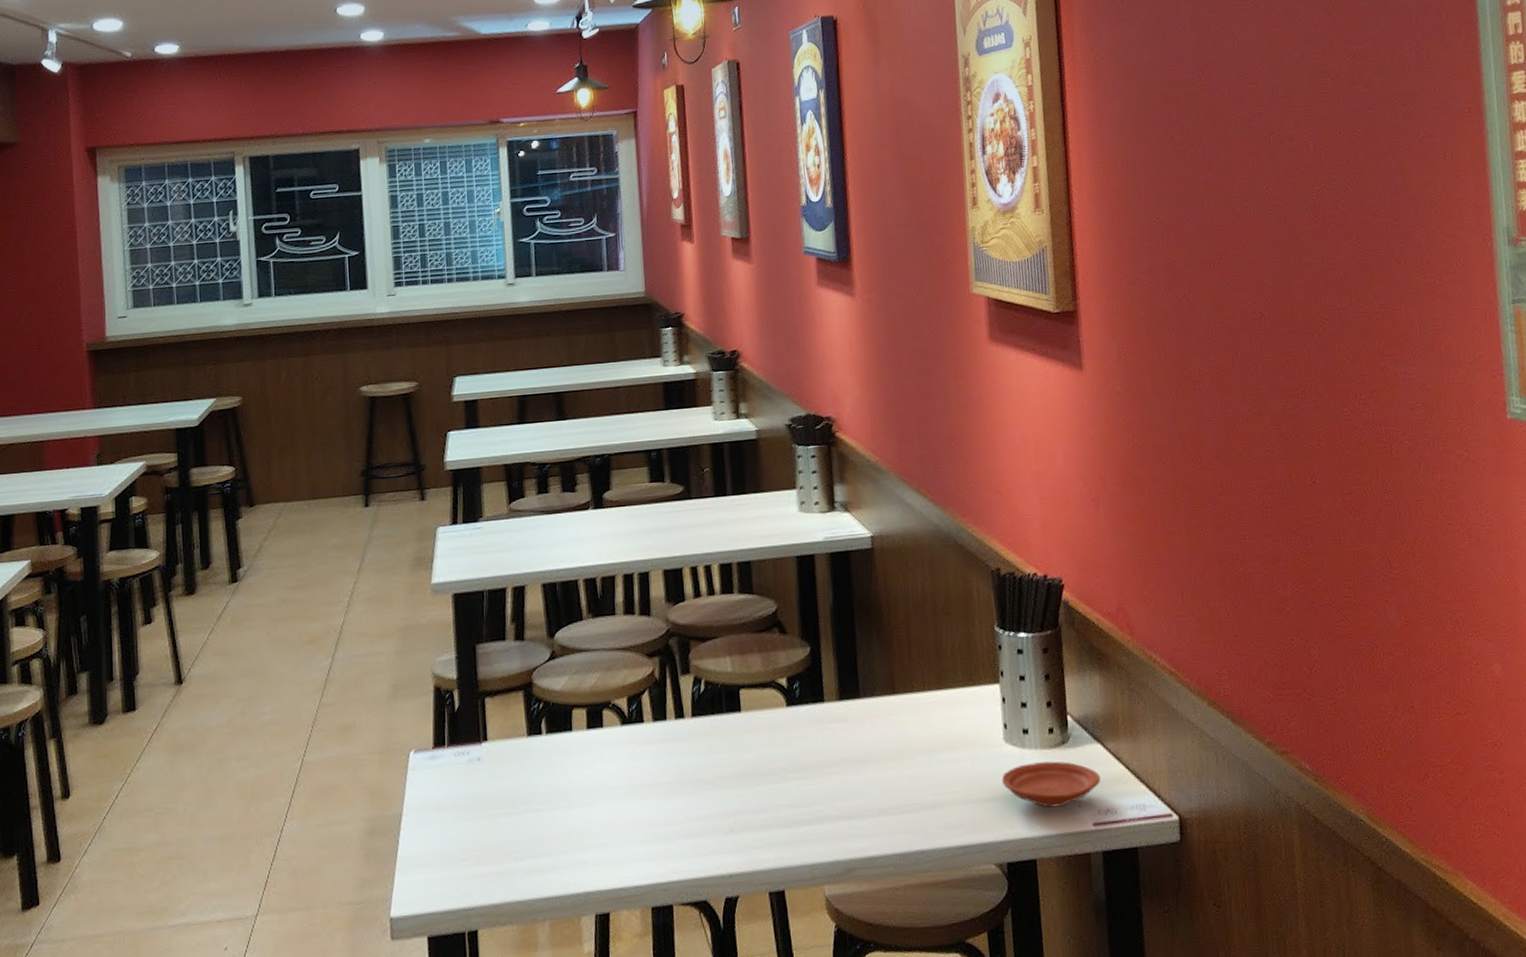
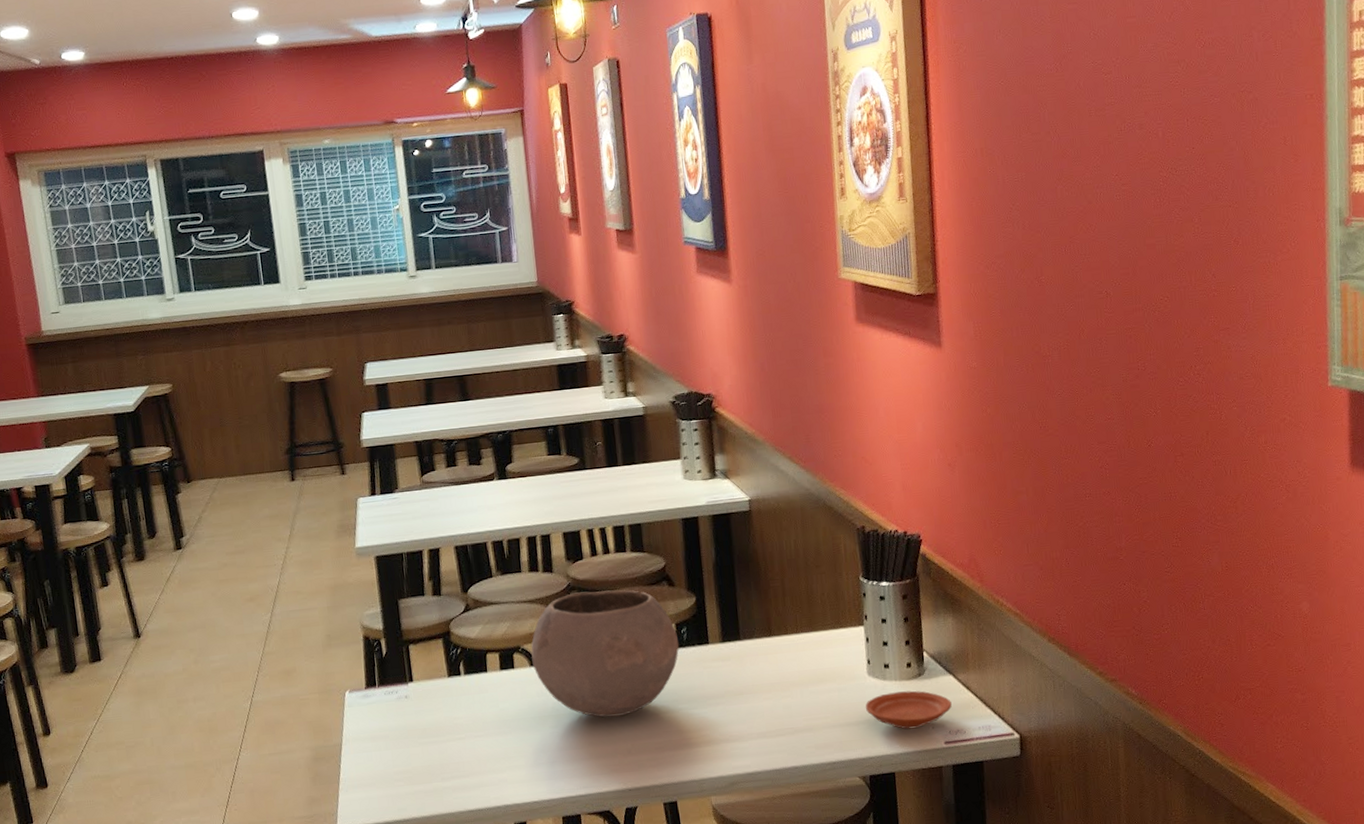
bowl: none [623,637,791,788] -> present [531,589,680,718]

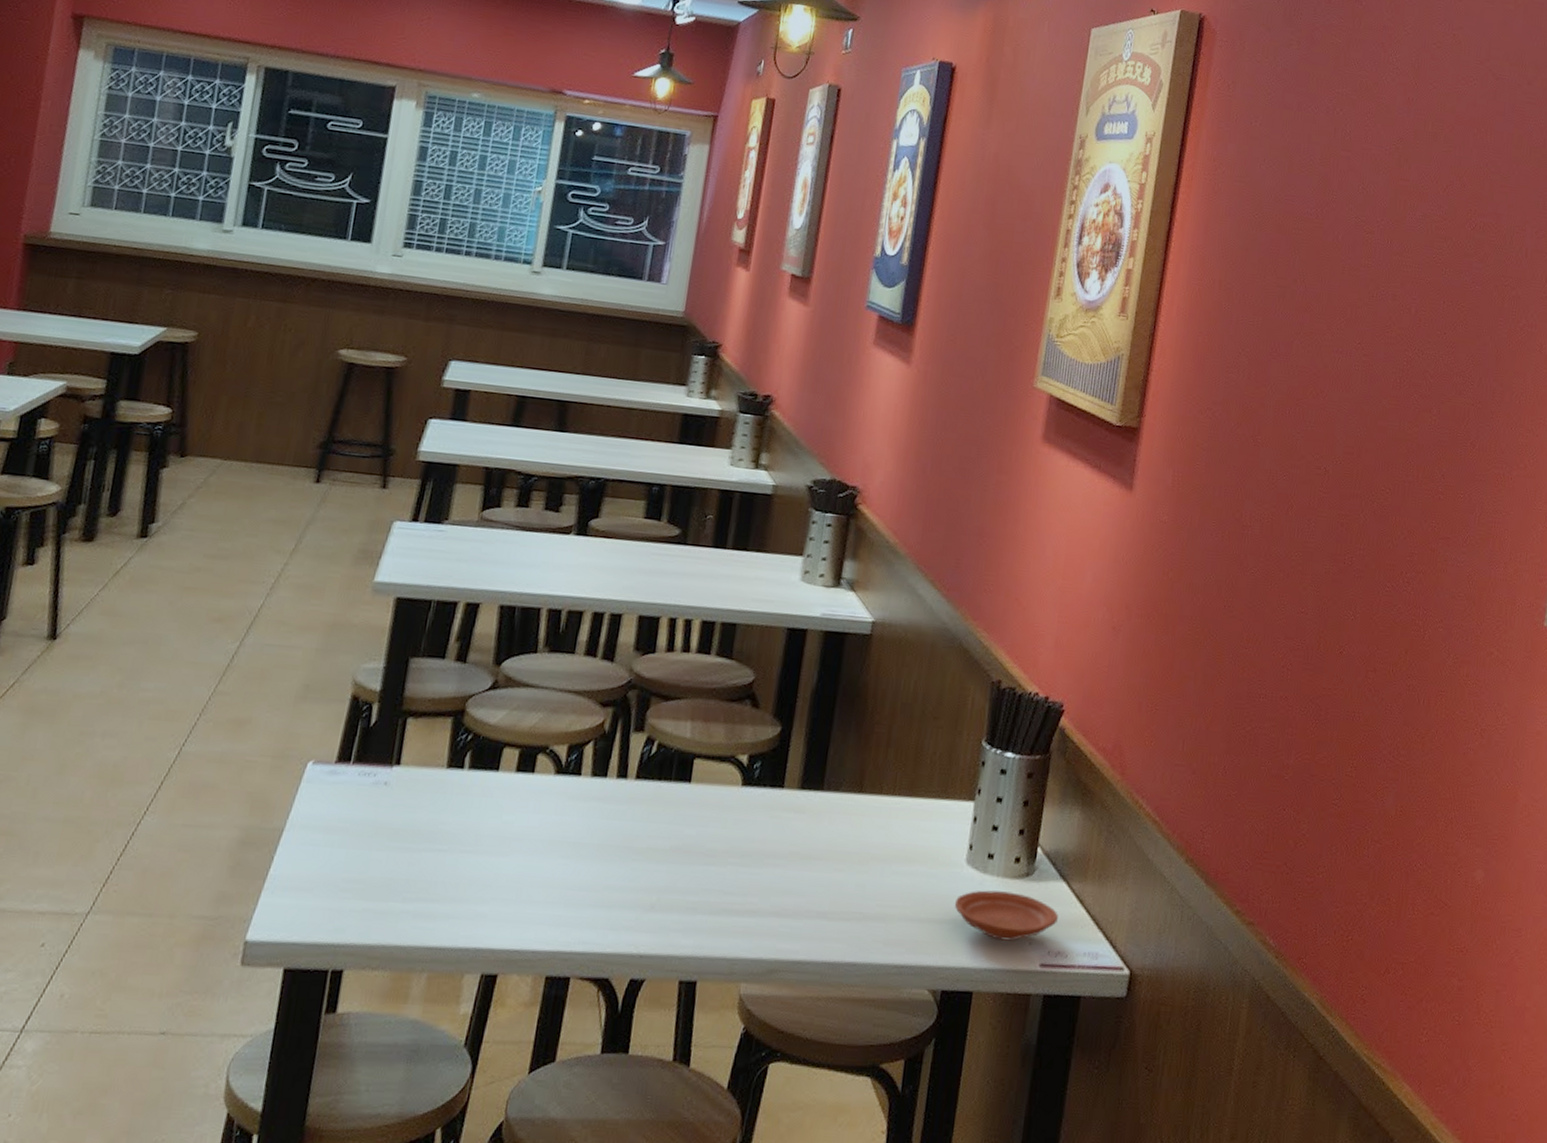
bowl: present [531,589,680,718] -> none [558,692,749,859]

